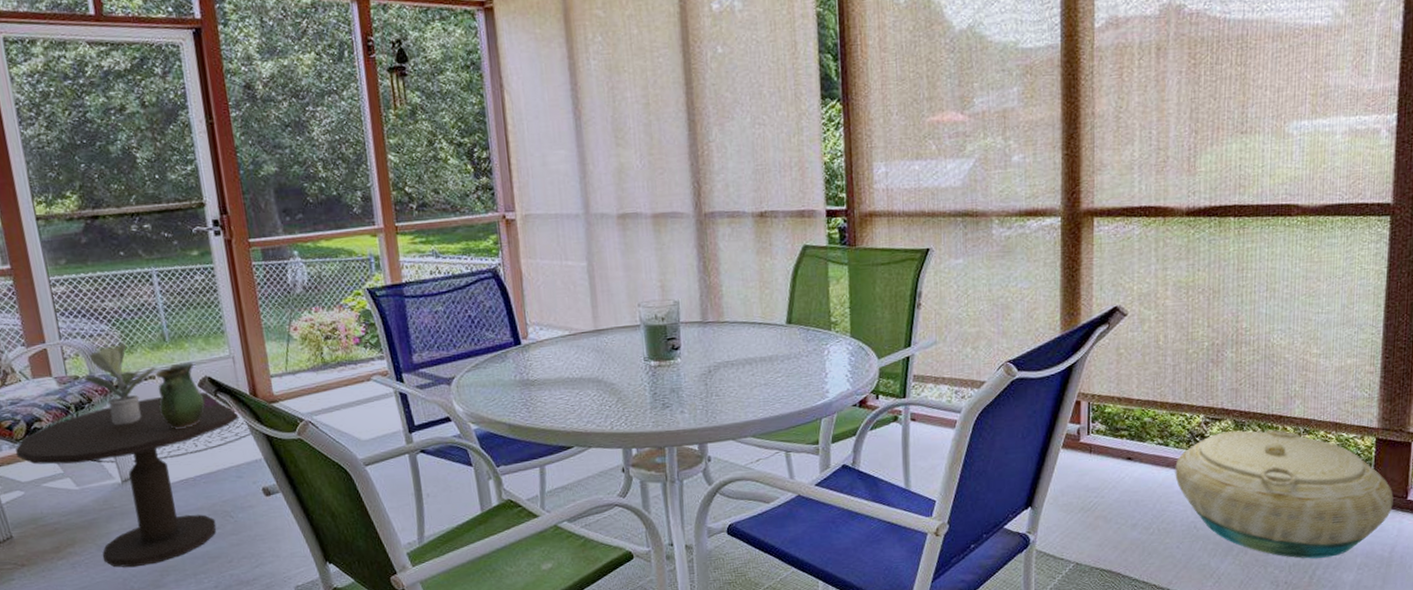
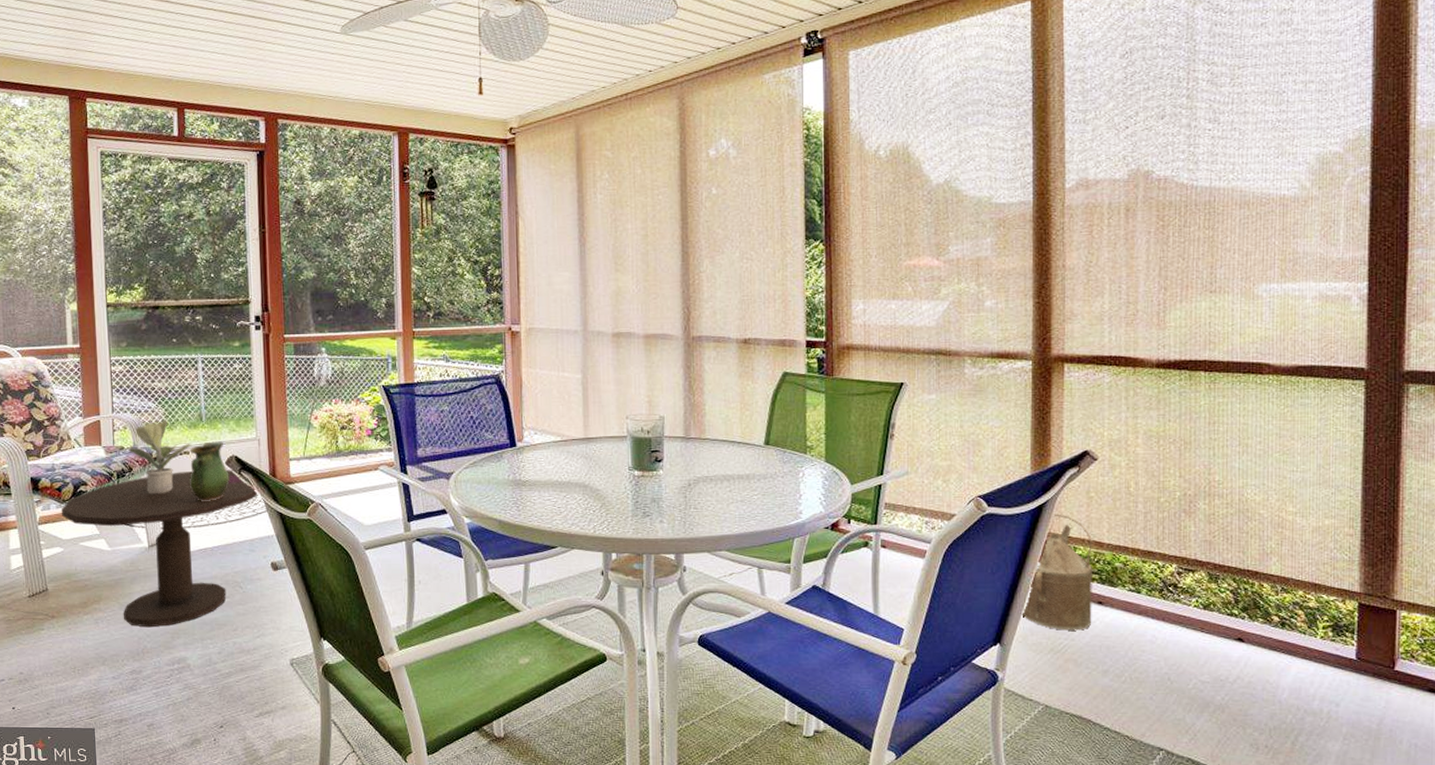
watering can: none [1051,373,1122,489] -> present [1020,514,1092,631]
basket: present [1175,429,1394,559] -> none [1147,583,1379,724]

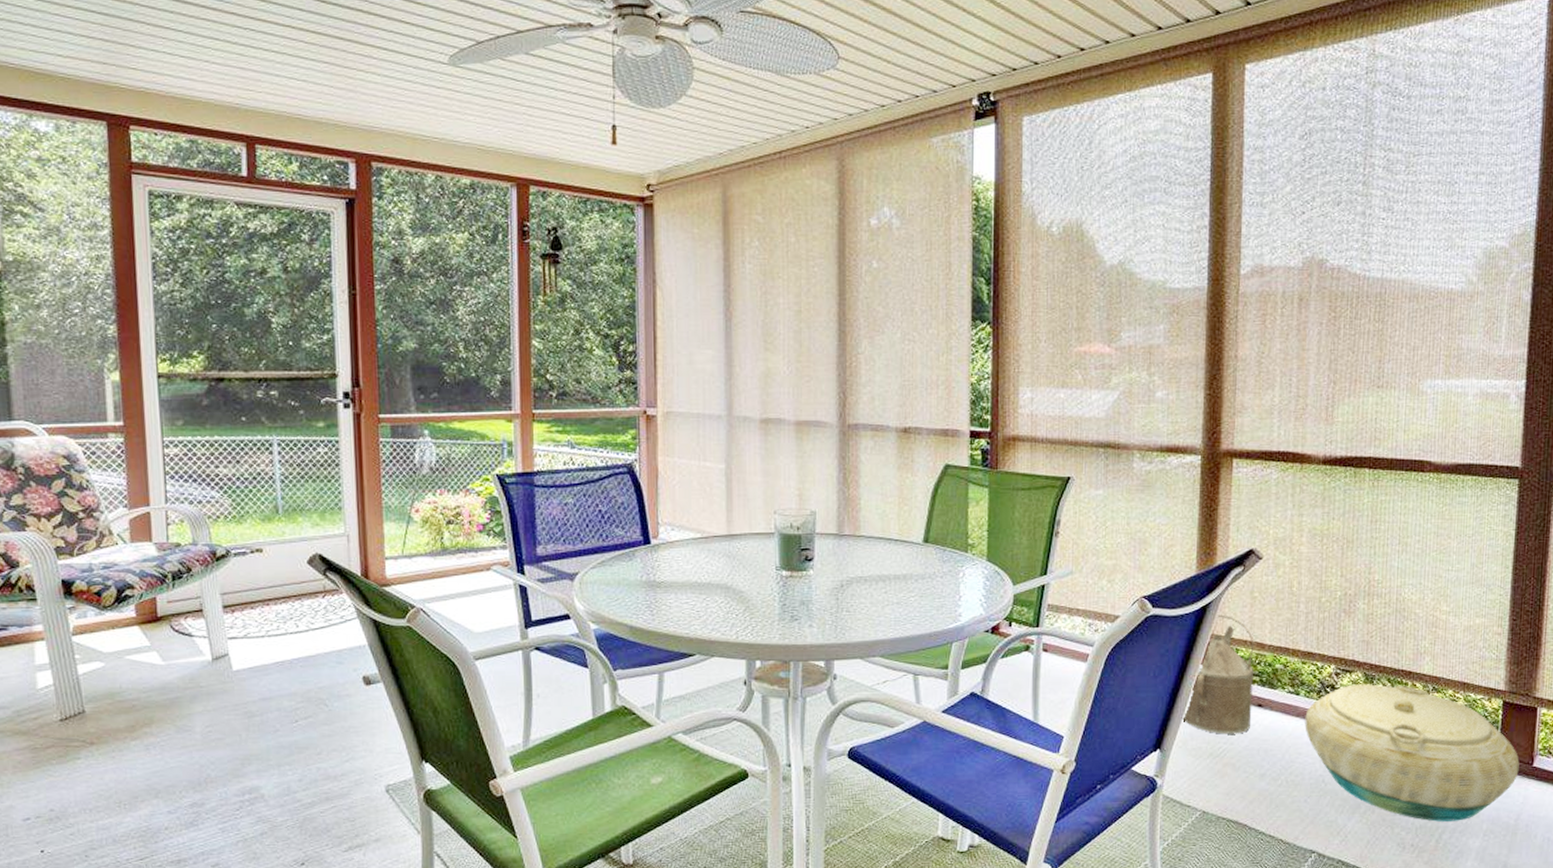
side table: present [62,470,258,628] -> none [102,570,347,754]
potted plant: present [128,419,192,495] -> none [186,511,265,599]
pitcher: present [189,441,230,501] -> none [262,537,312,607]
basket: none [1147,583,1379,724] -> present [1305,684,1519,822]

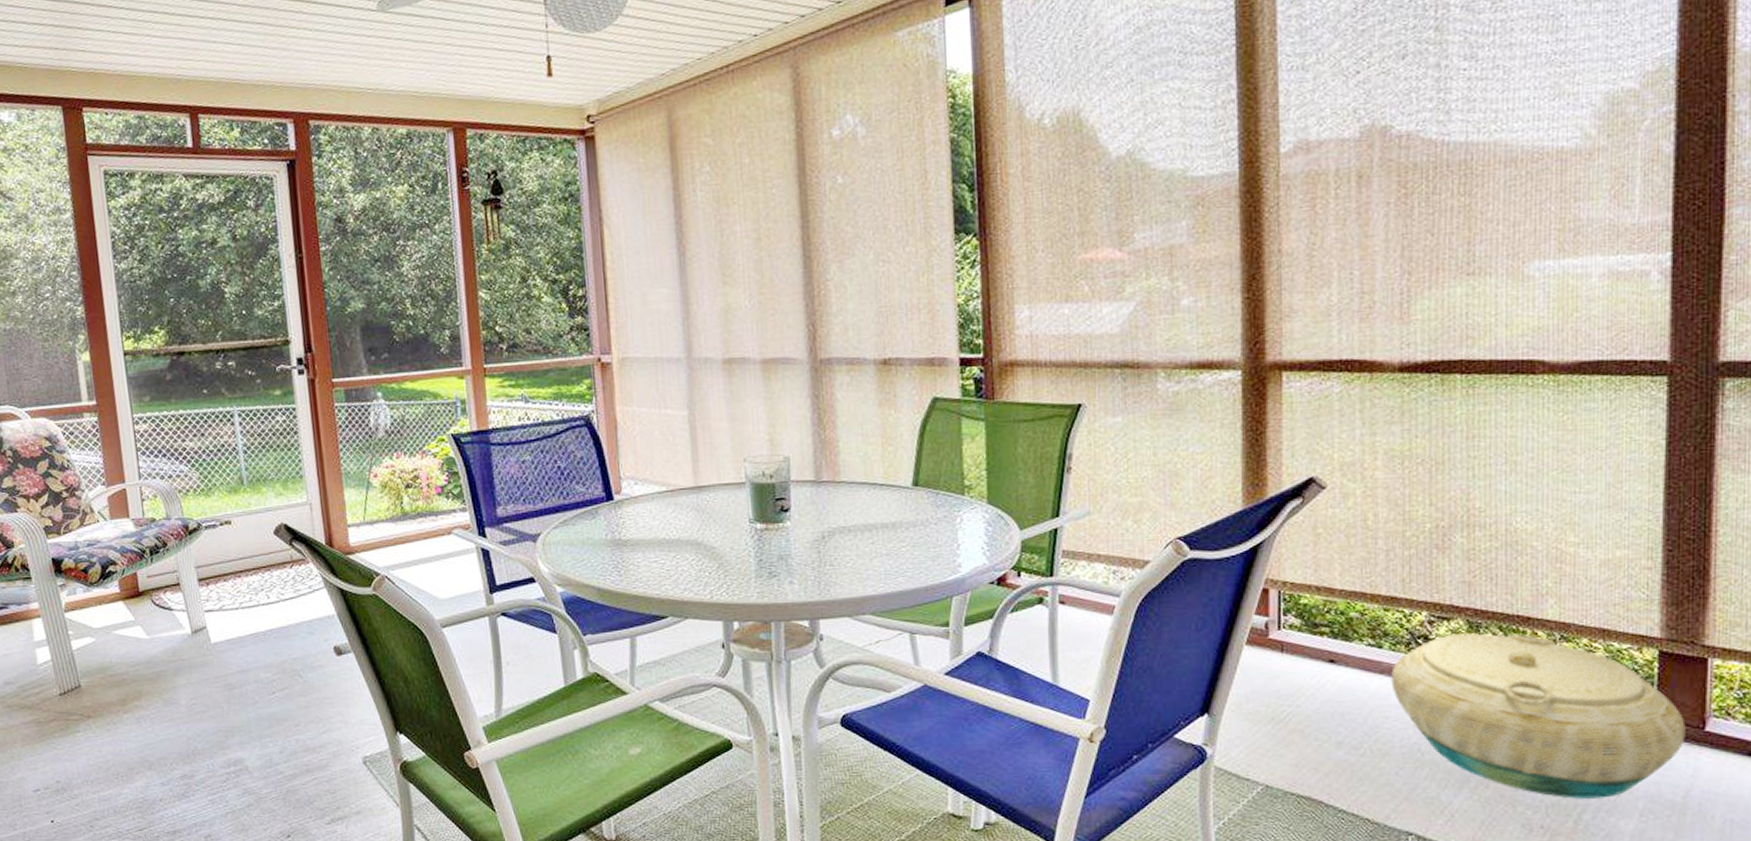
watering can: present [1181,614,1254,734] -> none [1232,555,1322,696]

